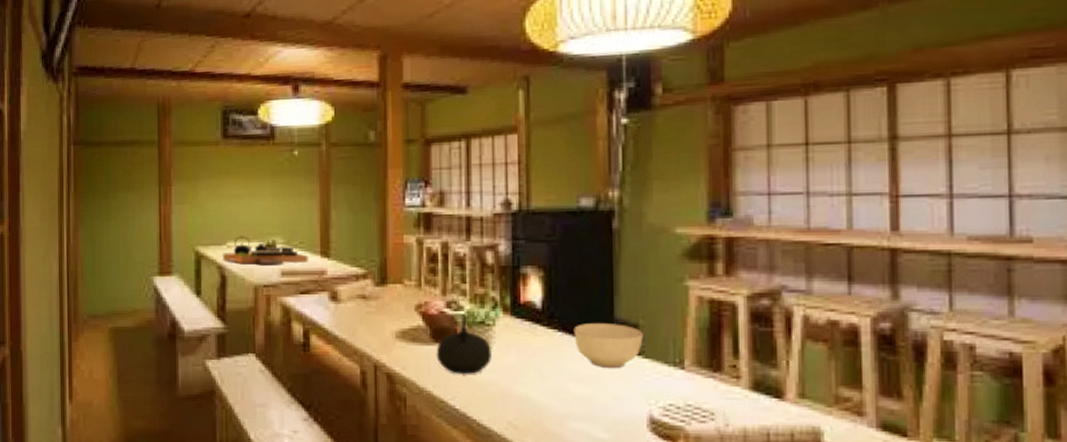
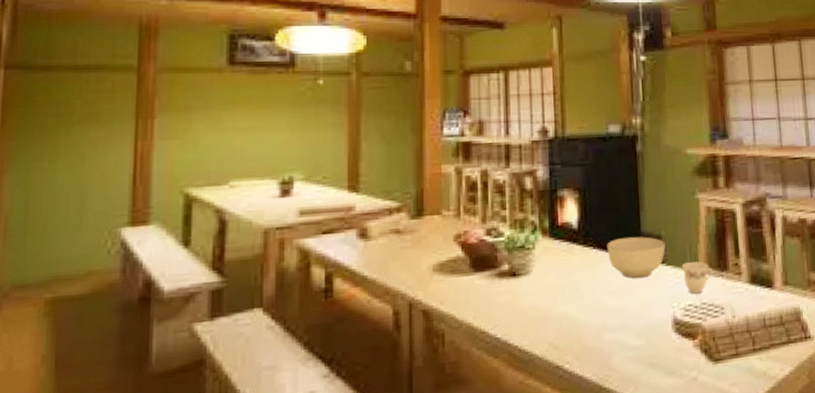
tea set: present [223,236,308,266] -> none [223,173,333,206]
teapot: present [436,314,492,374] -> none [476,240,532,301]
teacup: none [661,358,703,393] -> present [681,261,714,294]

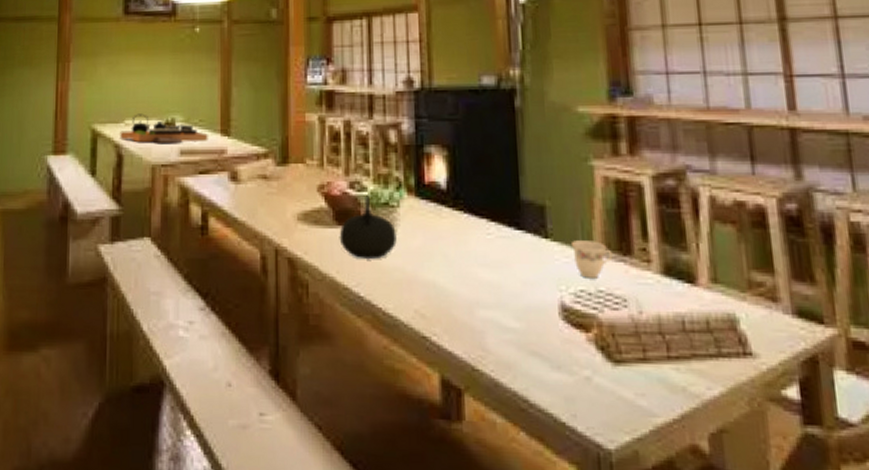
tea set: none [223,173,333,206] -> present [120,113,208,144]
teapot: none [476,240,532,301] -> present [339,195,397,259]
bowl: present [606,236,666,278] -> none [479,203,551,251]

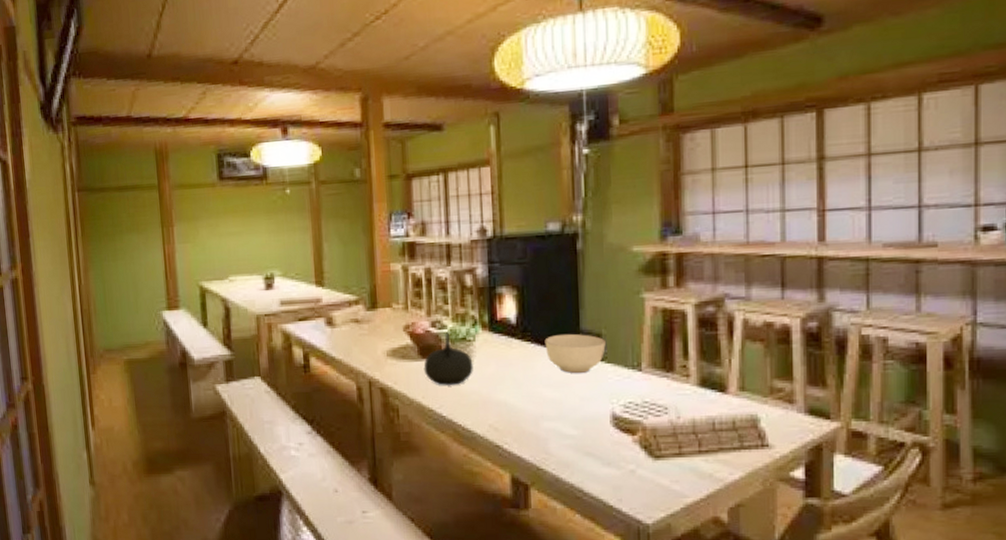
tea set: present [120,113,208,144] -> none [225,270,305,297]
bowl: none [479,203,551,251] -> present [544,333,606,373]
teacup: present [570,240,613,278] -> none [622,361,658,392]

